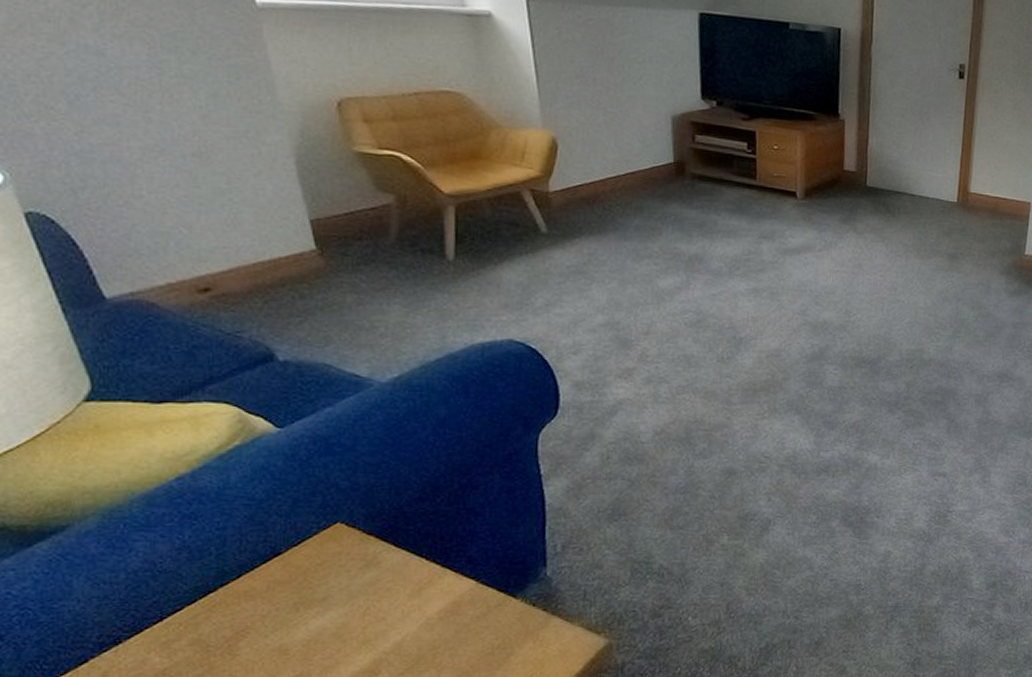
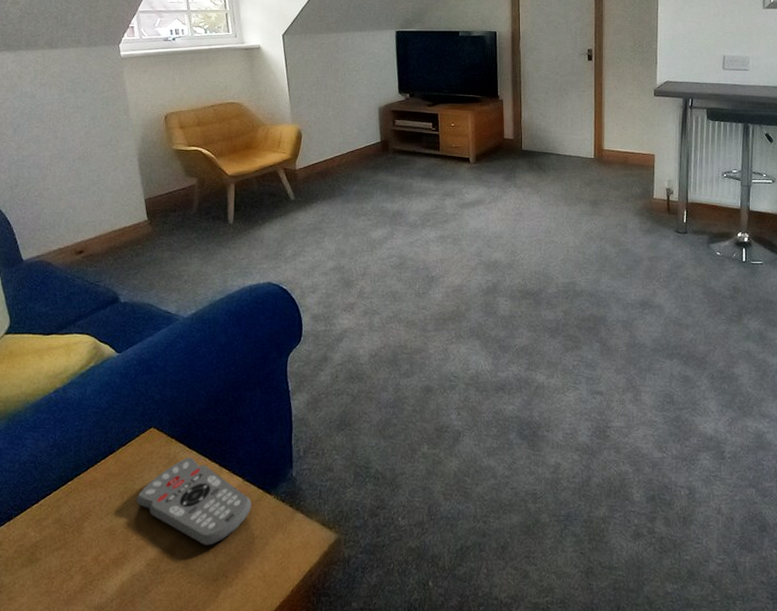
remote control: none [318,557,490,661] -> present [136,457,252,546]

